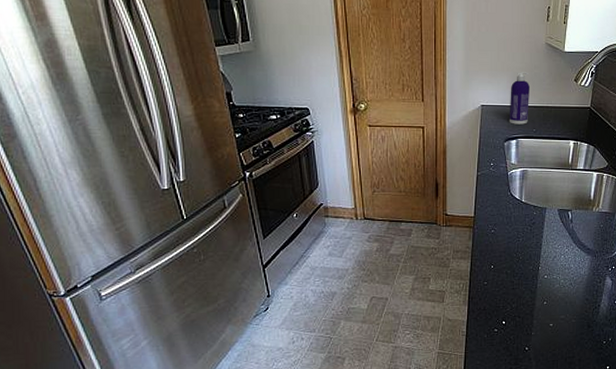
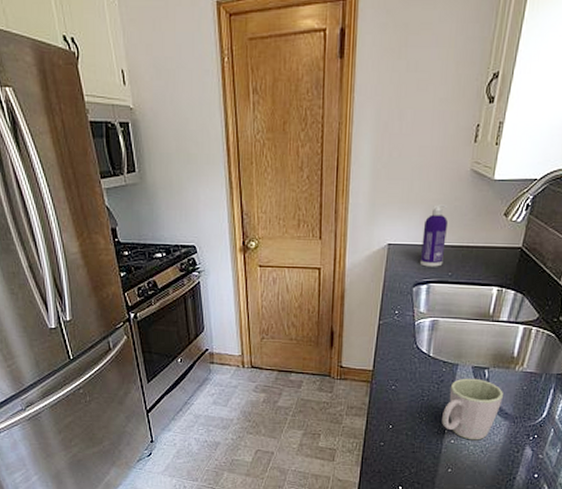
mug: none [536,219,585,275] -> present [442,378,503,441]

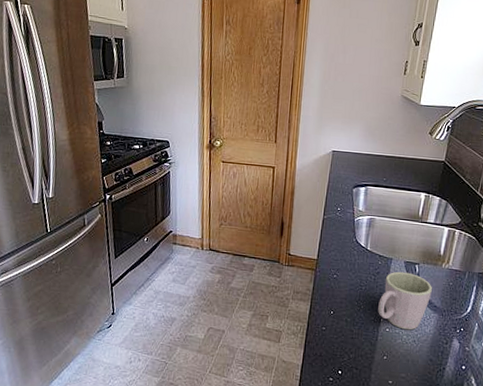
spray bottle: present [419,204,447,267] -> none [359,121,382,173]

